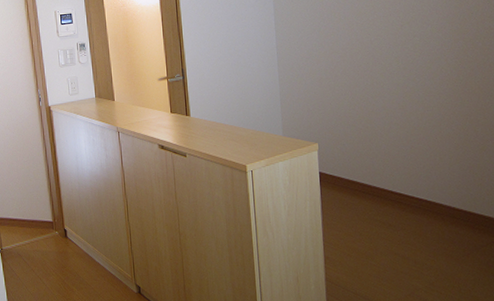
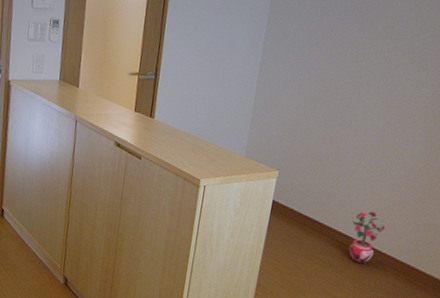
potted plant: none [399,164,434,218] -> present [349,211,386,264]

